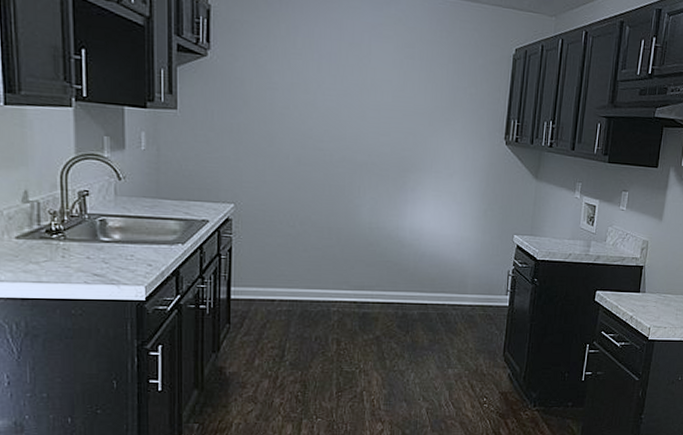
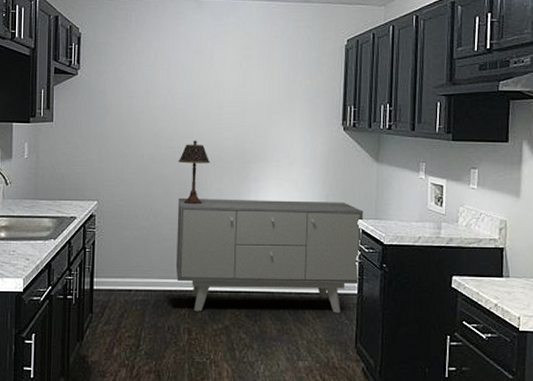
sideboard: none [324,206,520,324] -> present [175,199,364,314]
table lamp: none [329,143,365,213] -> present [178,140,211,205]

